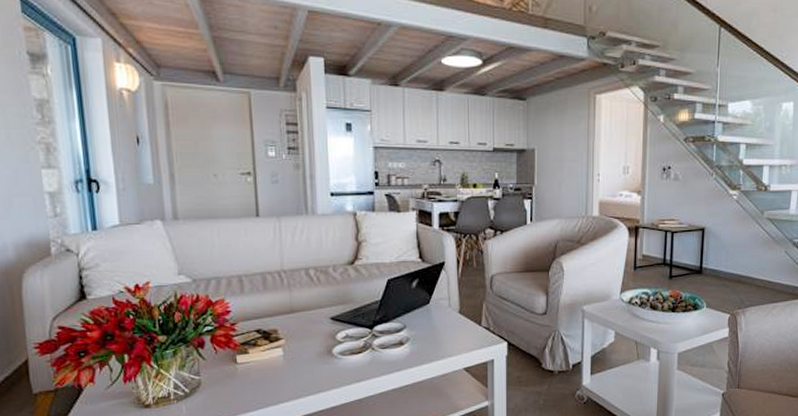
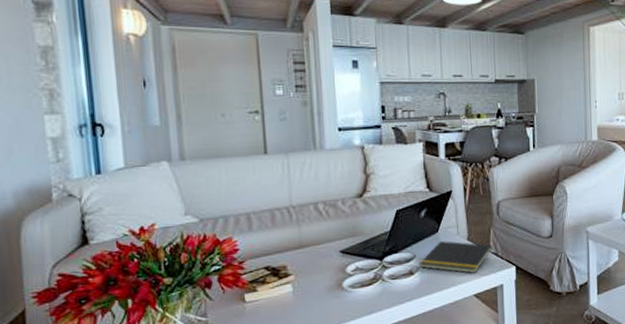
notepad: none [409,313,485,347] -> present [418,241,493,274]

